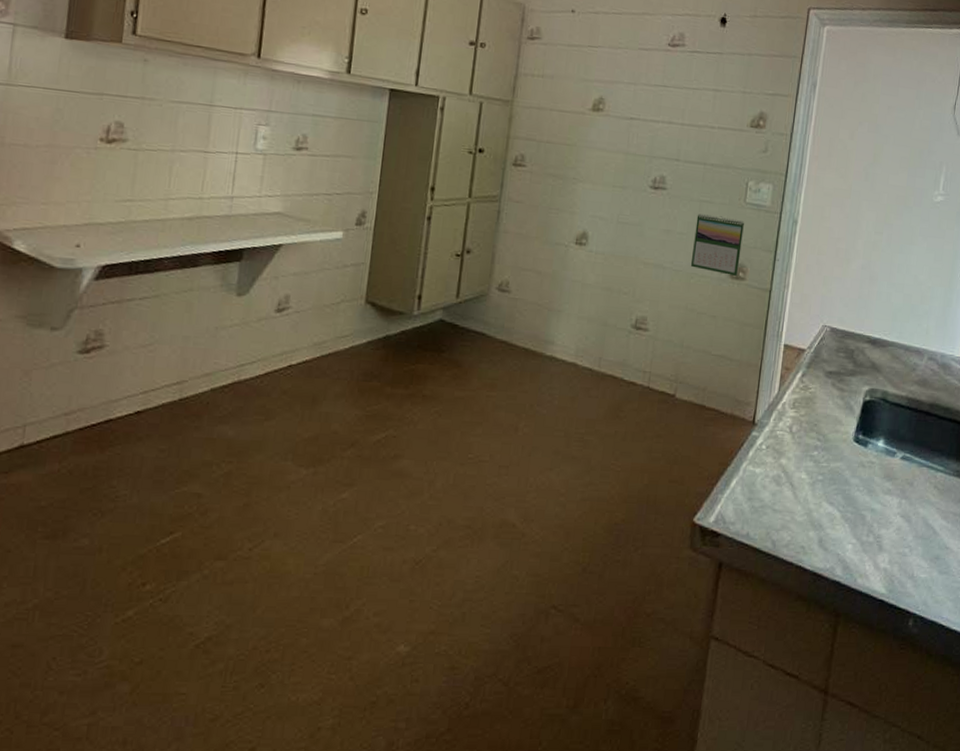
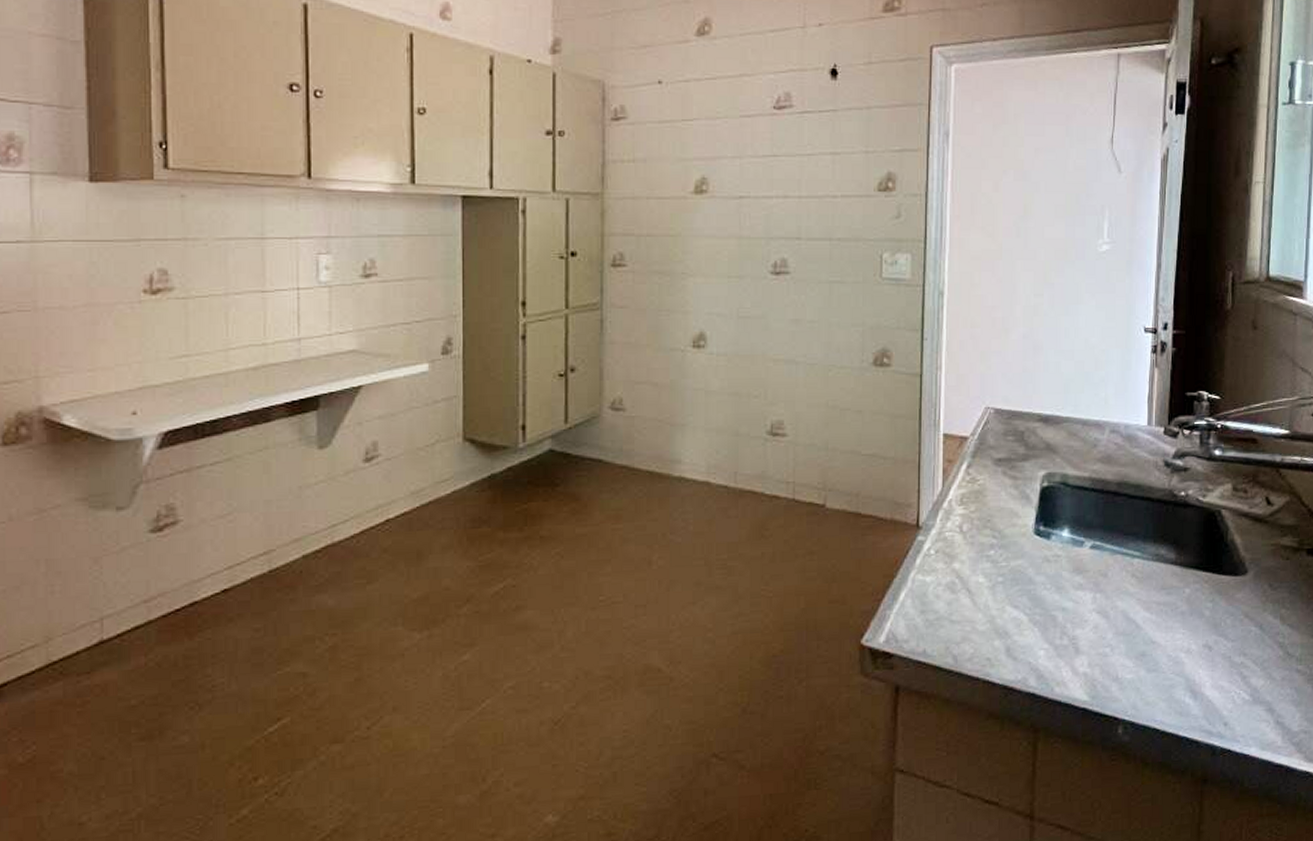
calendar: present [690,214,744,277] -> none [826,297,883,364]

